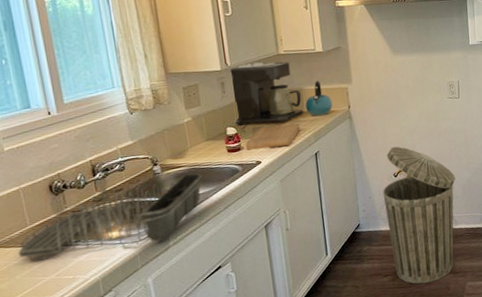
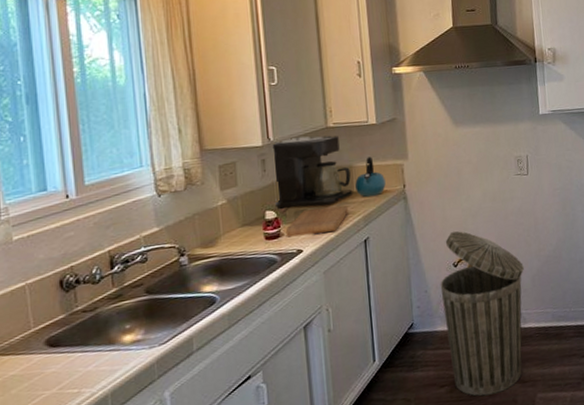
dish rack: present [18,172,203,262] -> none [17,264,236,373]

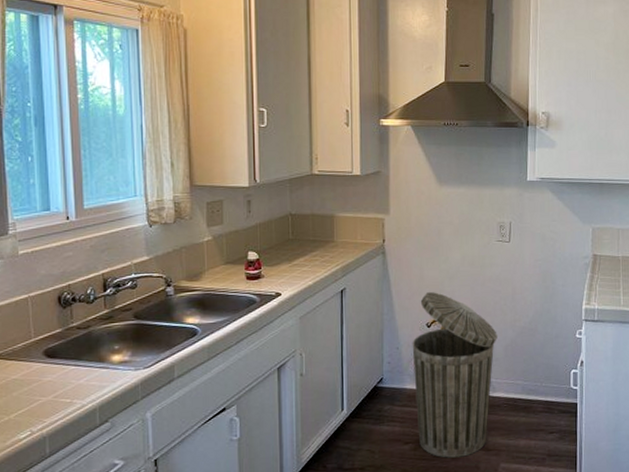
coffee maker: present [272,135,354,209] -> none [257,181,333,253]
cutting board: present [285,205,348,237] -> none [266,254,327,280]
kettle: present [355,156,386,197] -> none [336,208,366,249]

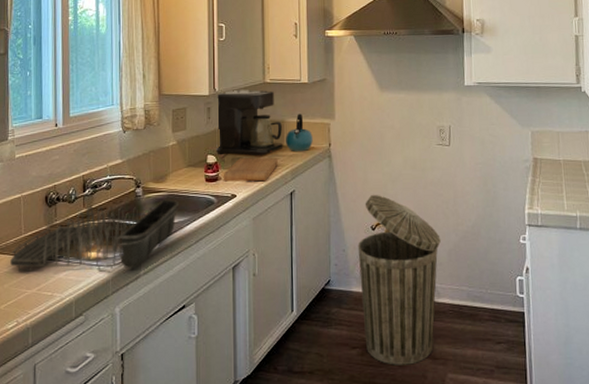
dish rack: none [19,298,217,379] -> present [10,199,180,273]
coffee maker: none [257,181,333,253] -> present [215,89,284,157]
cutting board: none [266,254,327,280] -> present [223,157,278,182]
kettle: none [336,208,366,249] -> present [286,113,313,152]

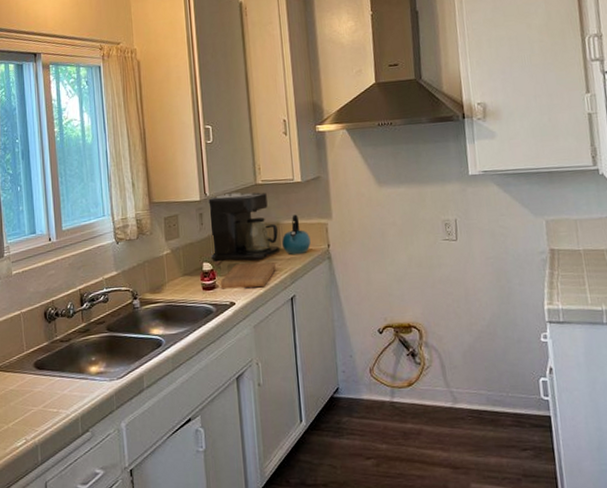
dish rack: present [10,199,180,273] -> none [15,310,178,390]
trash can: present [357,194,441,365] -> none [365,295,454,476]

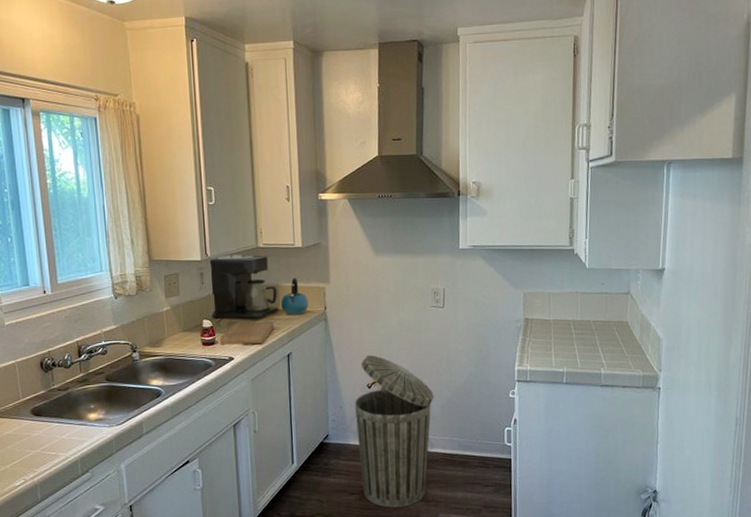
trash can: none [365,295,454,476] -> present [354,354,434,508]

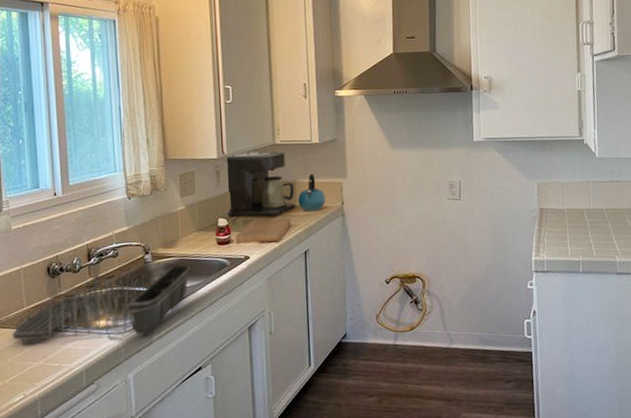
dish rack: none [11,363,178,434] -> present [13,264,192,345]
trash can: present [354,354,434,508] -> none [372,249,453,410]

